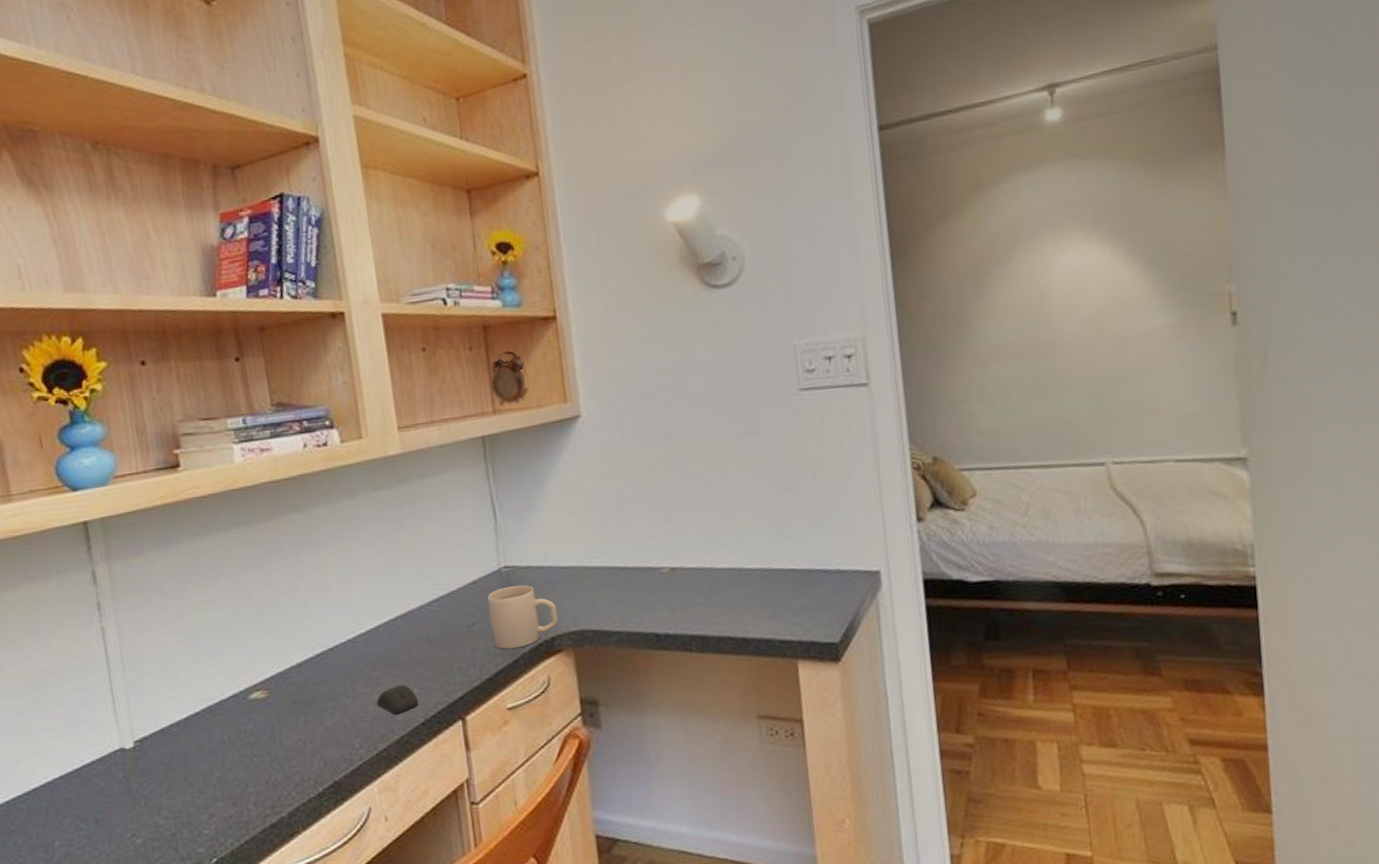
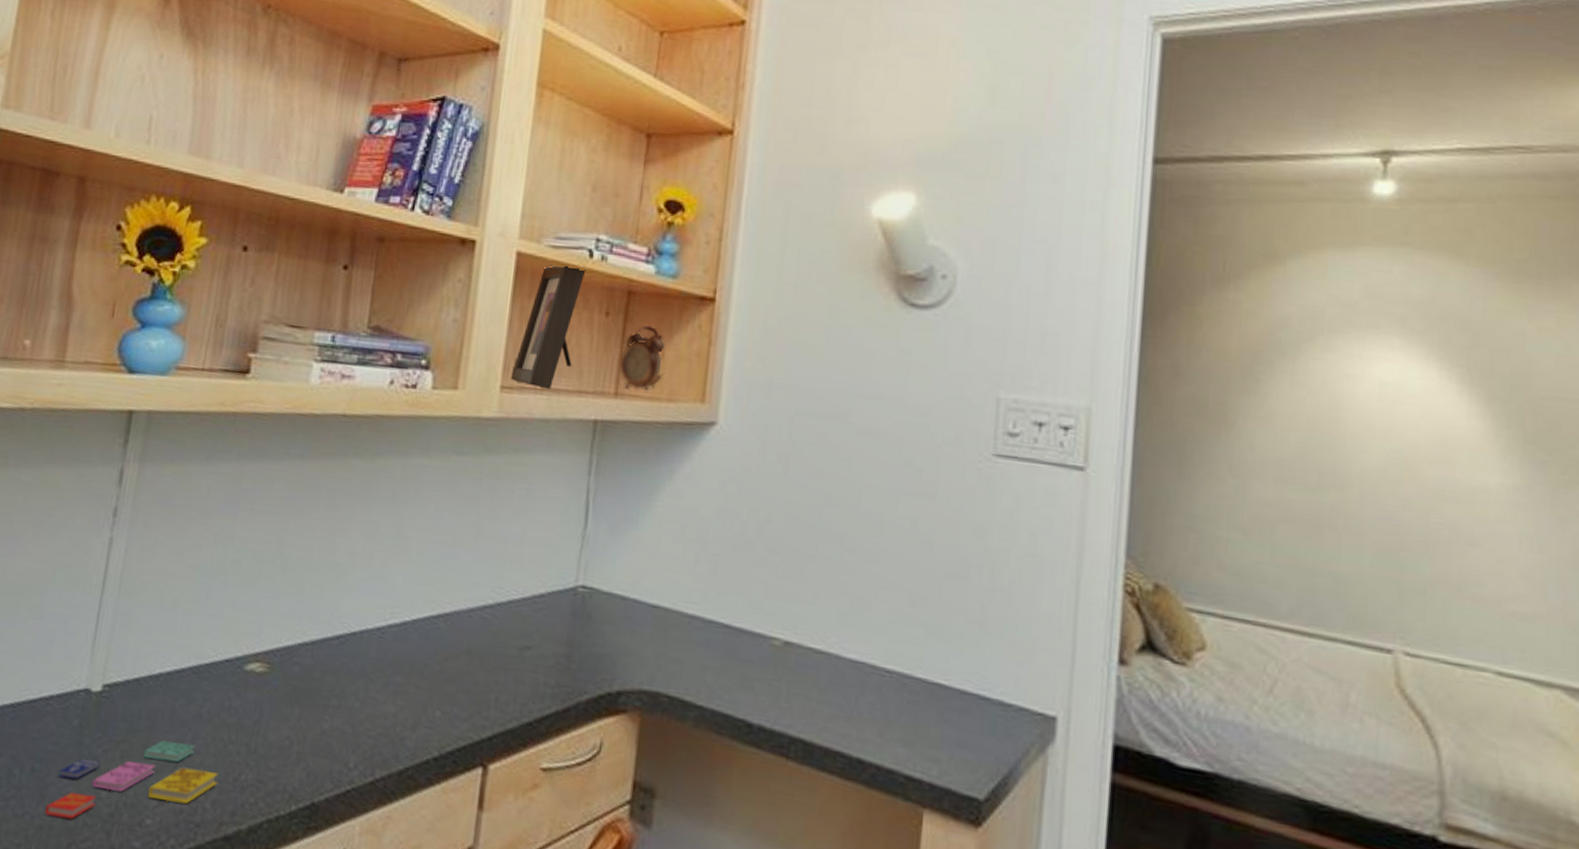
books: none [117,766,254,850] -> present [45,740,219,819]
computer mouse: present [376,684,419,715] -> none [388,700,439,739]
picture frame: none [404,316,453,422] -> present [511,264,586,390]
mug: present [487,585,559,650] -> none [546,611,633,694]

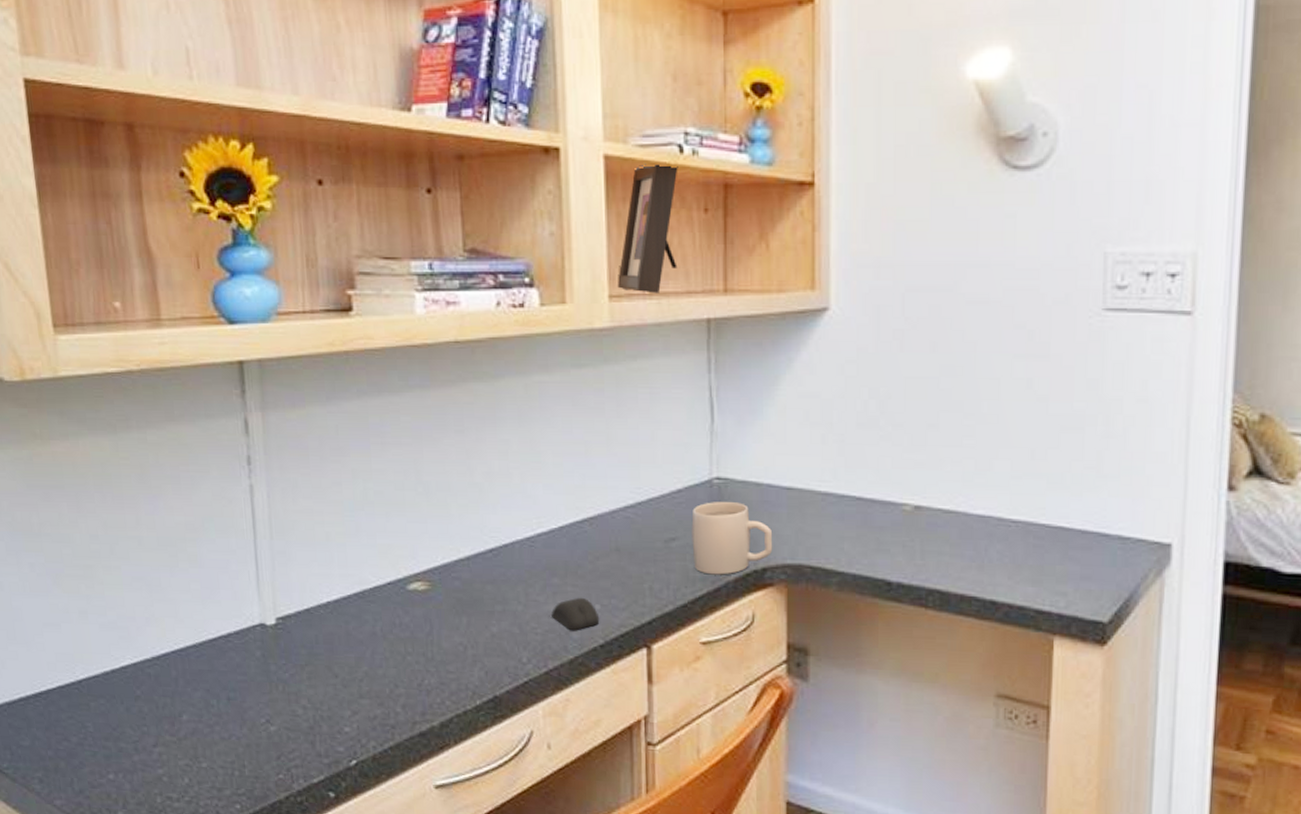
books: present [45,740,219,819] -> none [249,659,404,736]
computer mouse: none [388,700,439,739] -> present [551,597,600,631]
mug: none [546,611,633,694] -> present [691,501,773,575]
alarm clock: present [620,326,665,390] -> none [726,219,771,283]

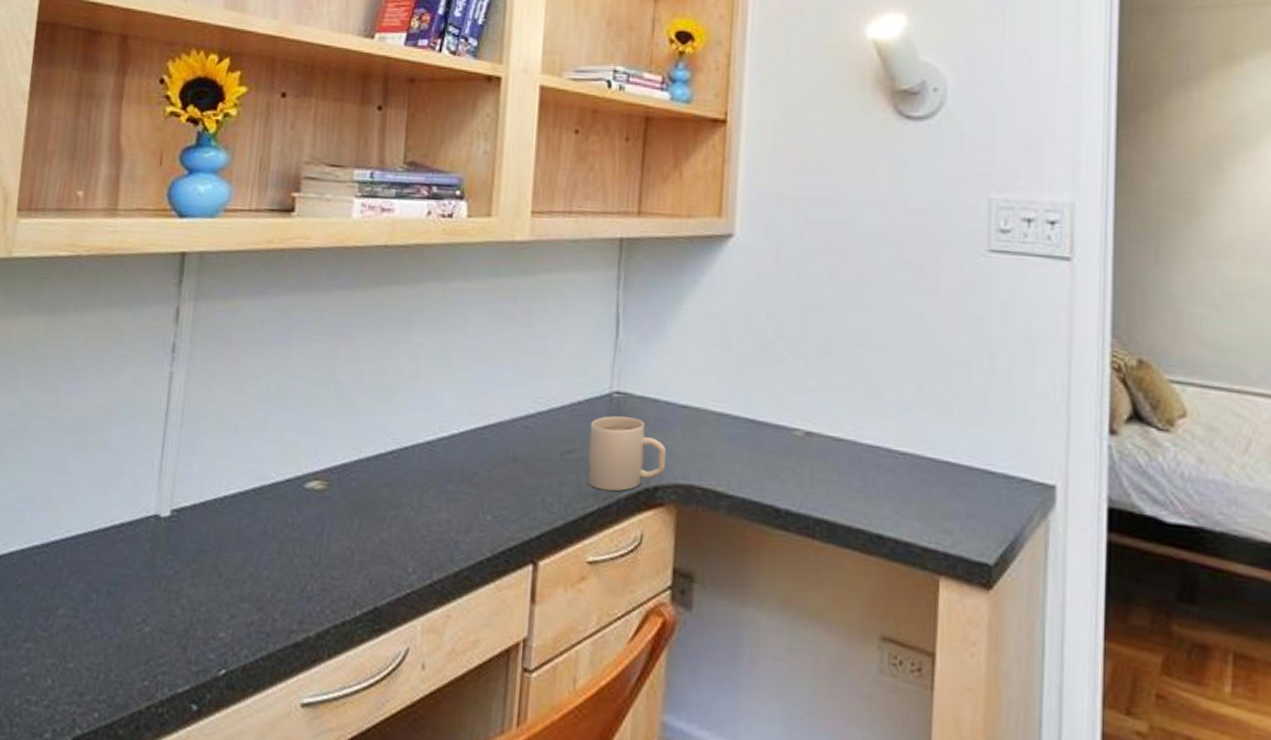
computer mouse: present [551,597,600,631] -> none [442,506,490,542]
picture frame: present [618,164,678,294] -> none [541,95,606,212]

